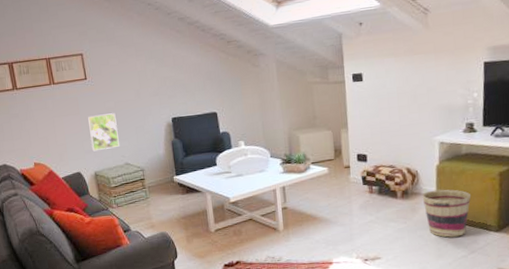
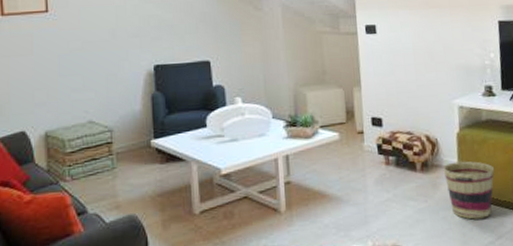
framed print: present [87,113,119,152] -> none [43,56,83,105]

